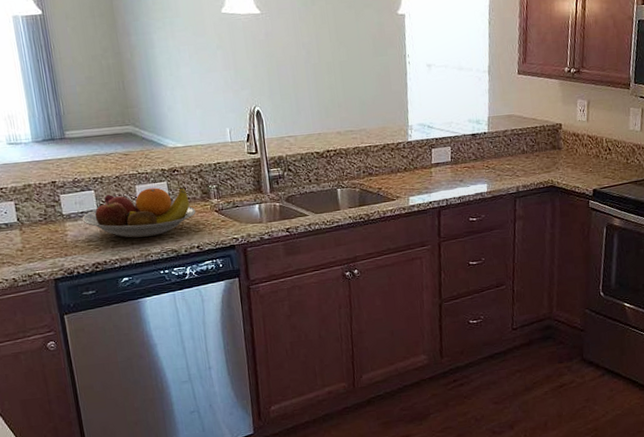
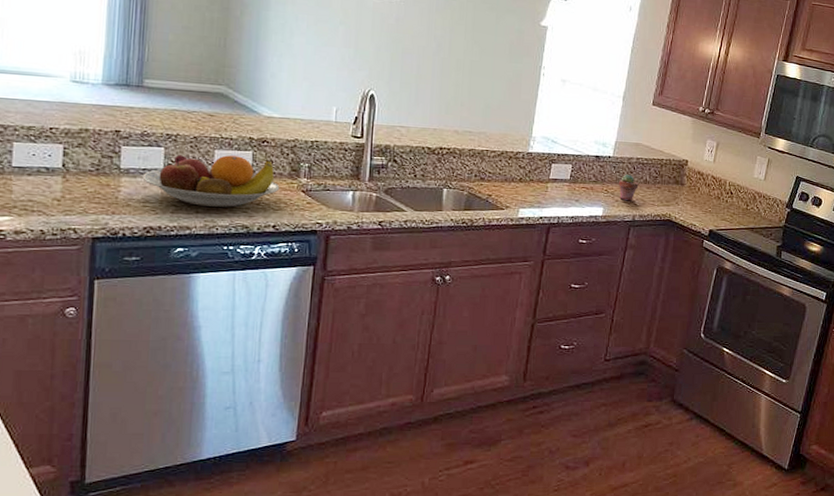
potted succulent: none [498,147,518,174] -> present [619,174,639,201]

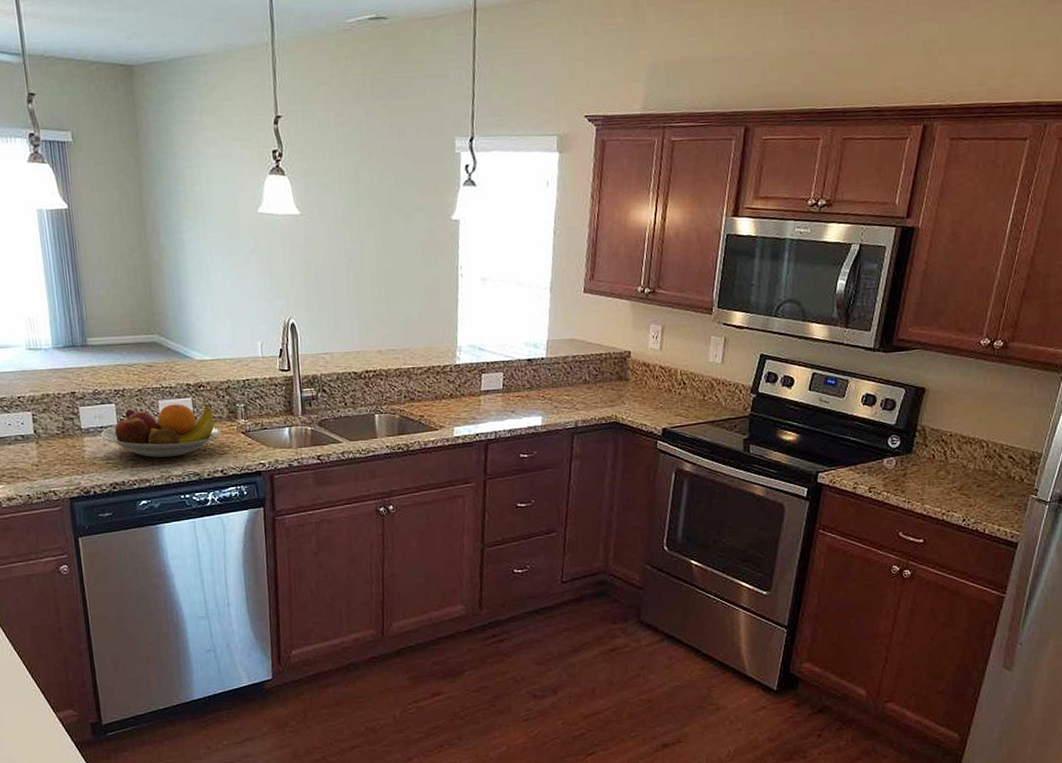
potted succulent: present [619,174,639,201] -> none [556,375,578,406]

